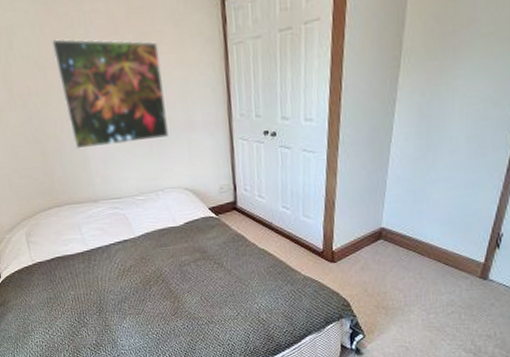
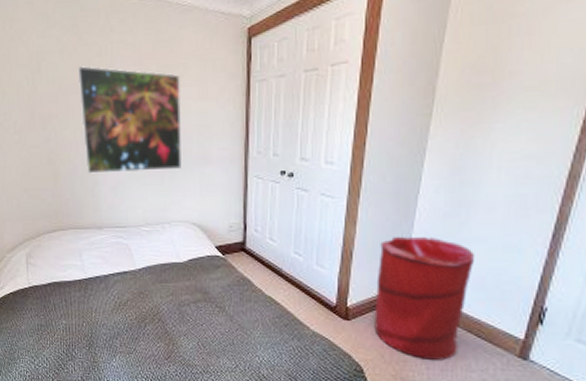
laundry hamper: none [356,181,442,290] -> present [374,237,476,361]

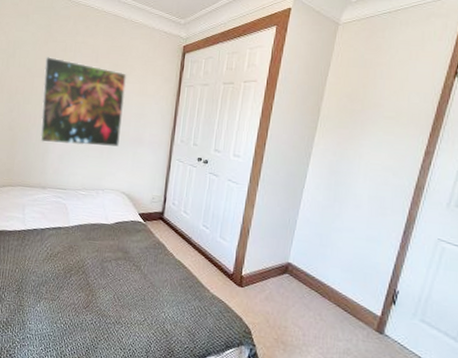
laundry hamper: present [374,237,476,361] -> none [262,221,345,329]

